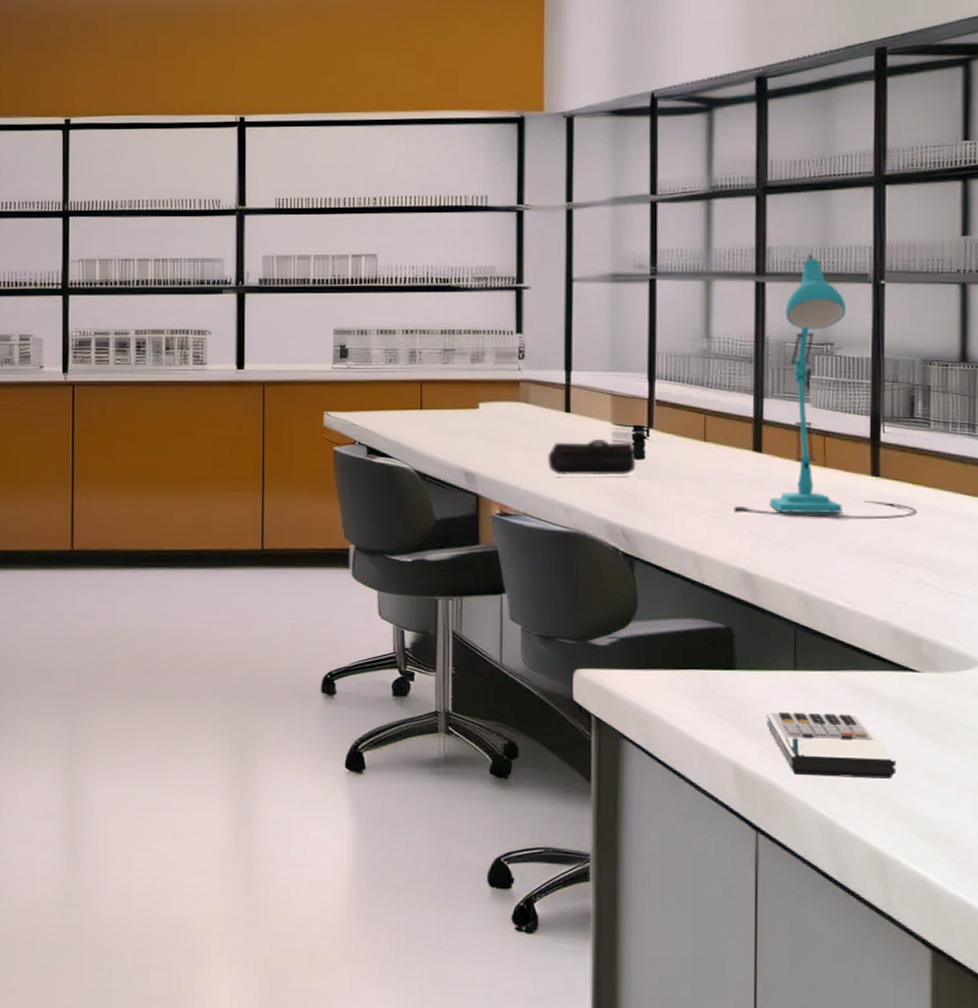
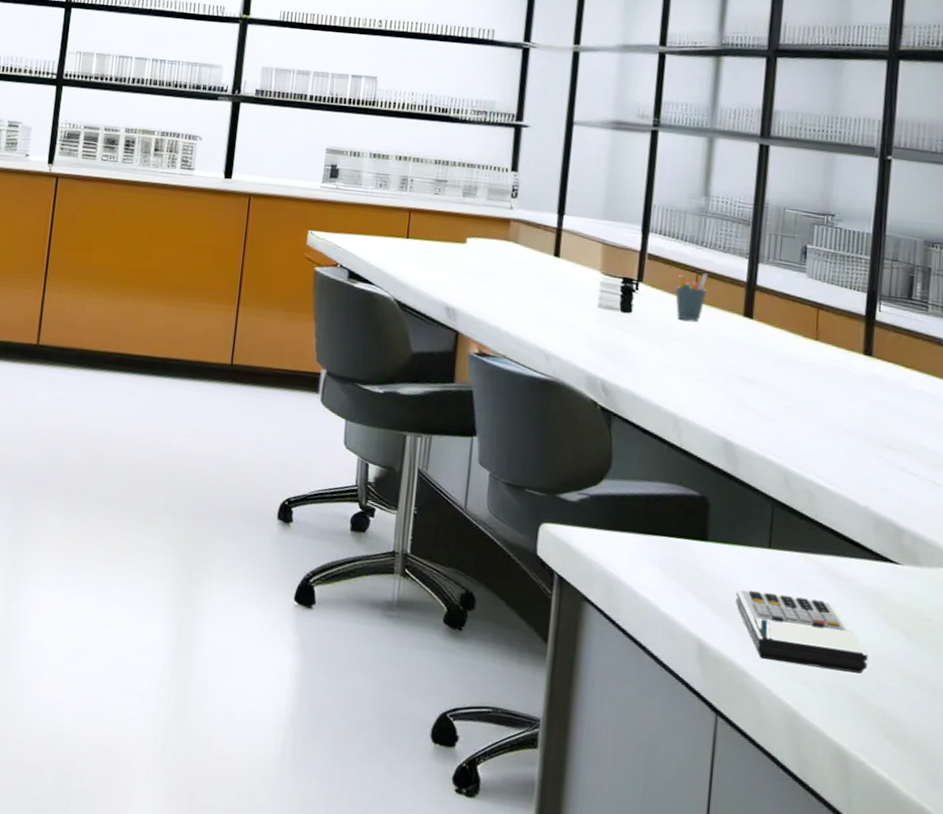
pencil case: present [547,440,636,476] -> none [531,286,624,327]
pen holder: none [684,414,715,461] -> present [675,274,708,322]
desk lamp: present [733,254,917,520] -> none [718,122,908,403]

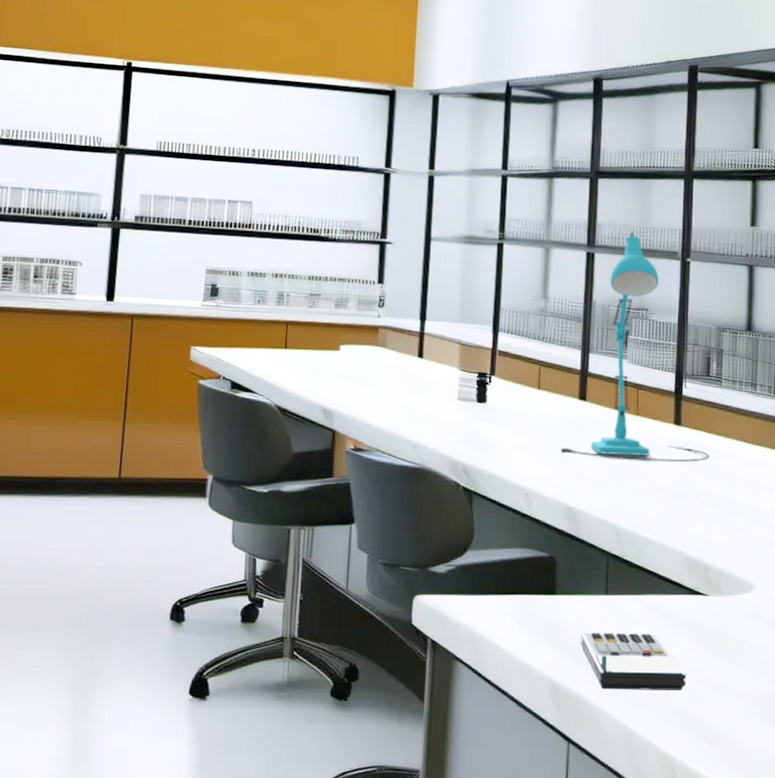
pen holder: present [675,274,708,322] -> none [522,365,549,407]
desk lamp: none [718,122,908,403] -> present [560,232,710,463]

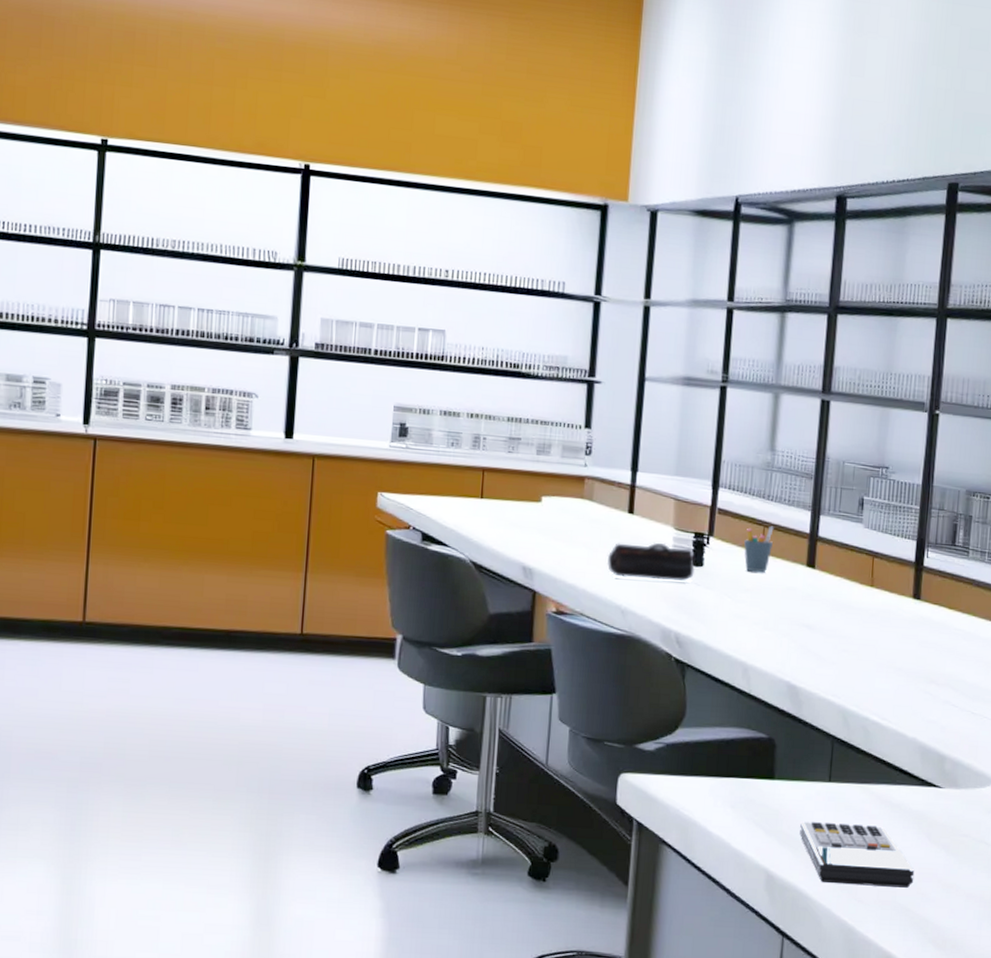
pencil case: none [399,383,479,417] -> present [607,543,695,582]
pen holder: none [522,365,549,407] -> present [743,527,774,573]
desk lamp: present [560,232,710,463] -> none [784,378,951,642]

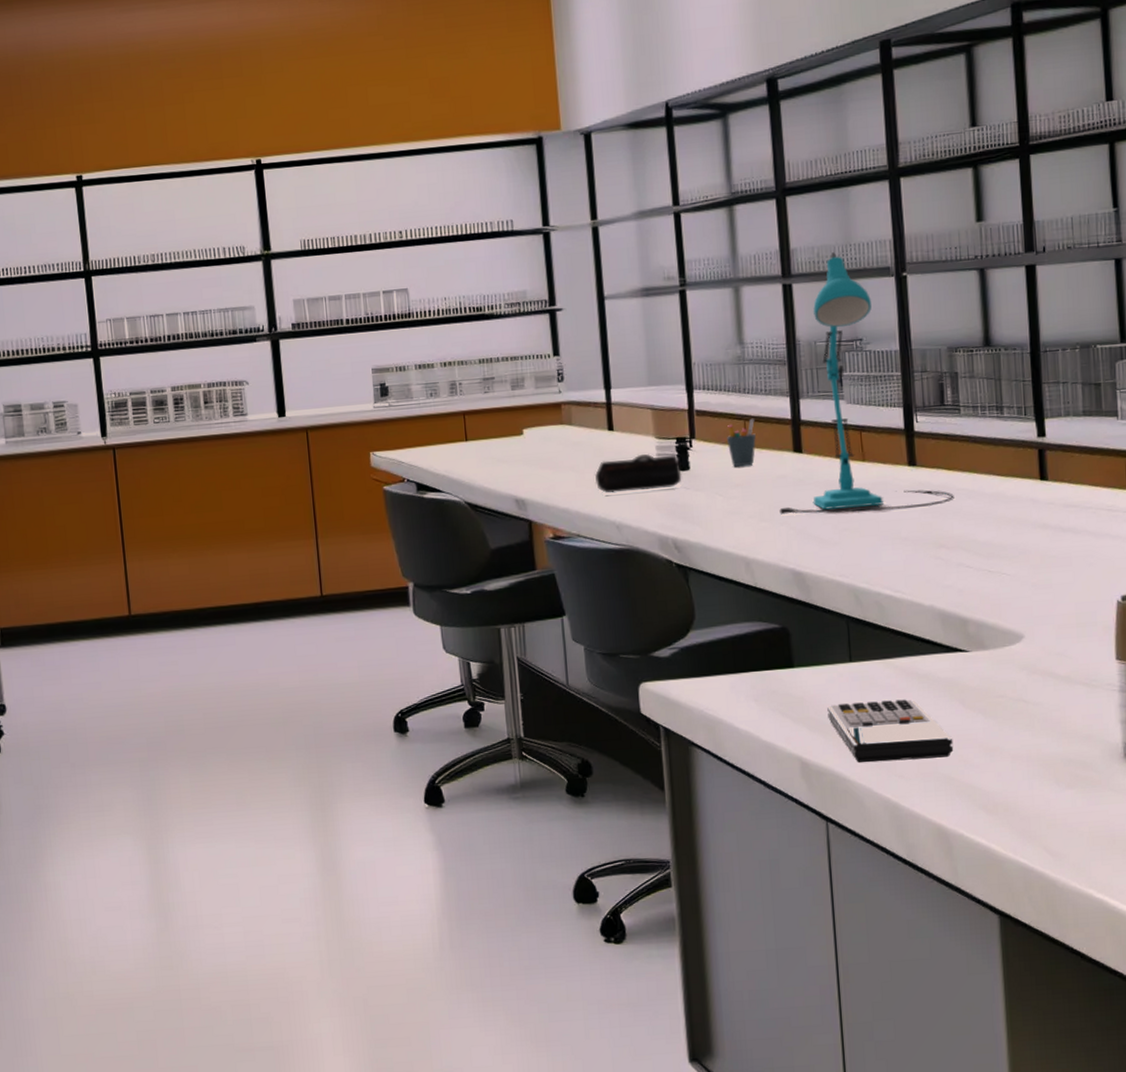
desk lamp: none [784,378,951,642] -> present [779,252,954,515]

